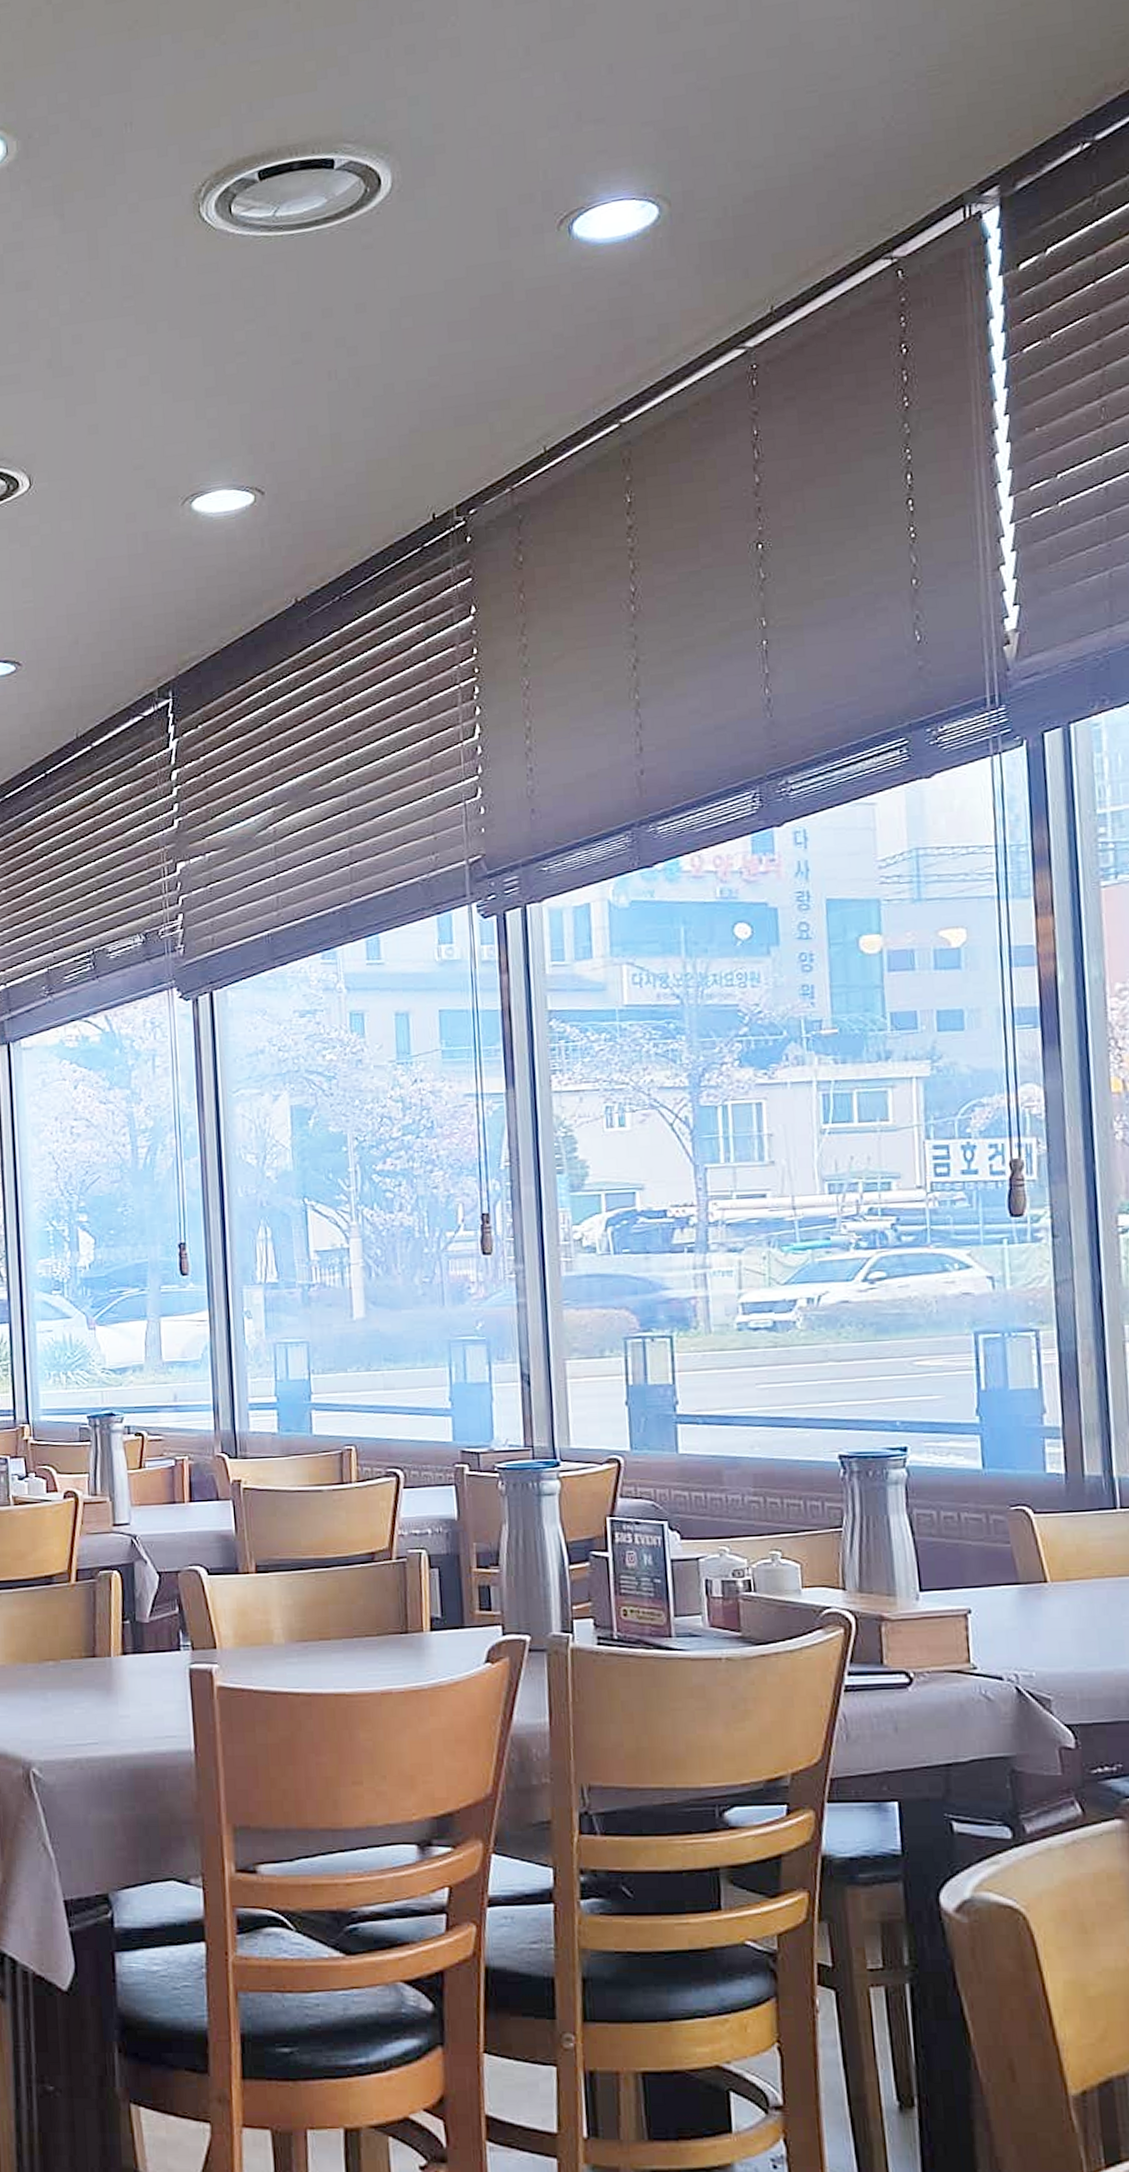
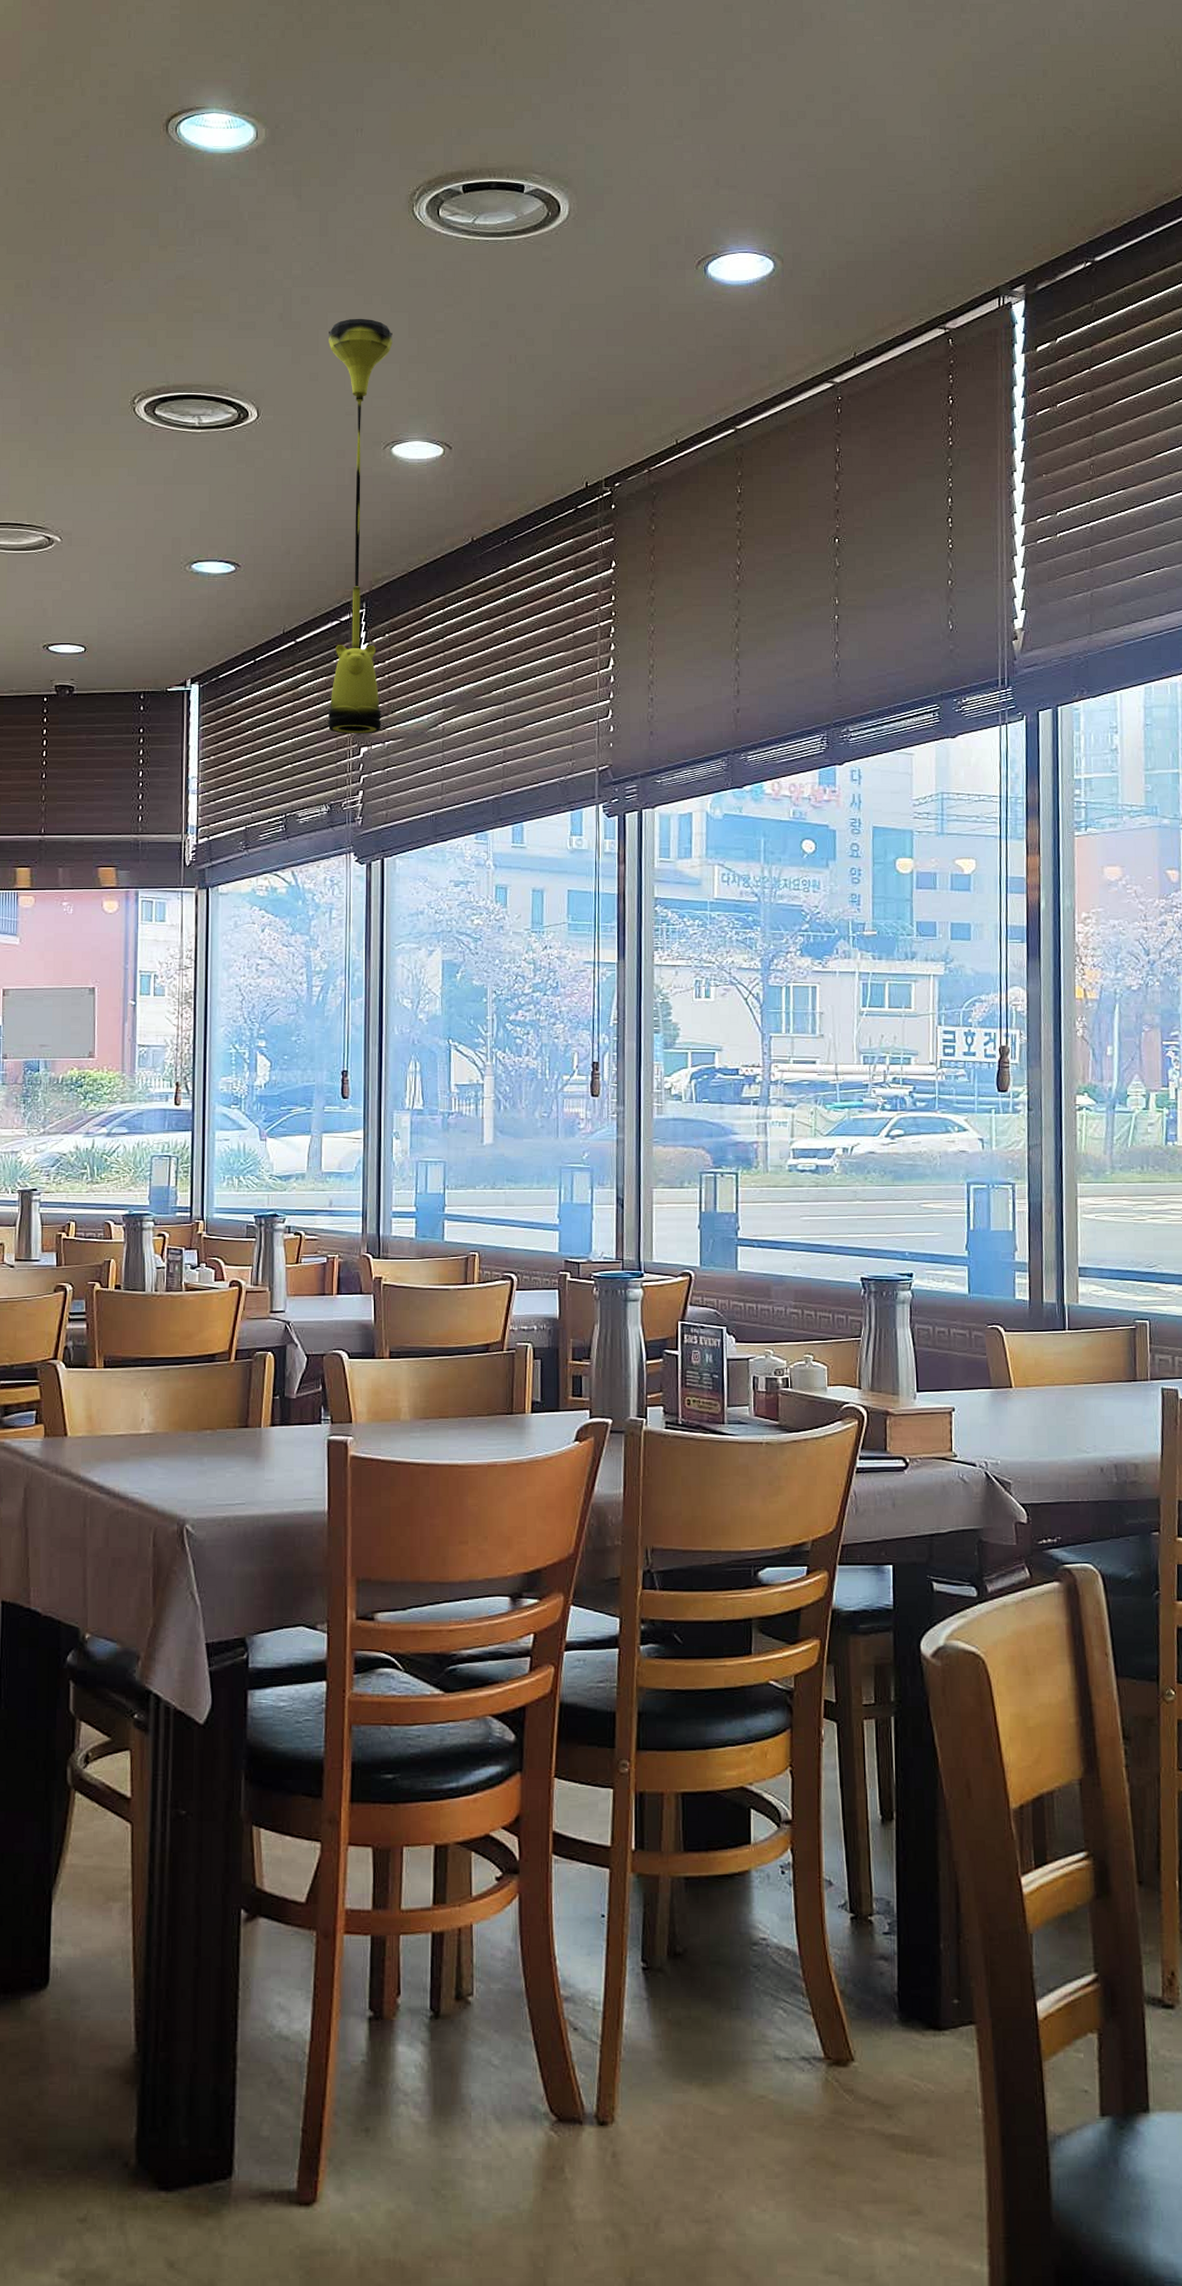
pendant light: none [107,351,200,849] -> present [327,318,393,734]

